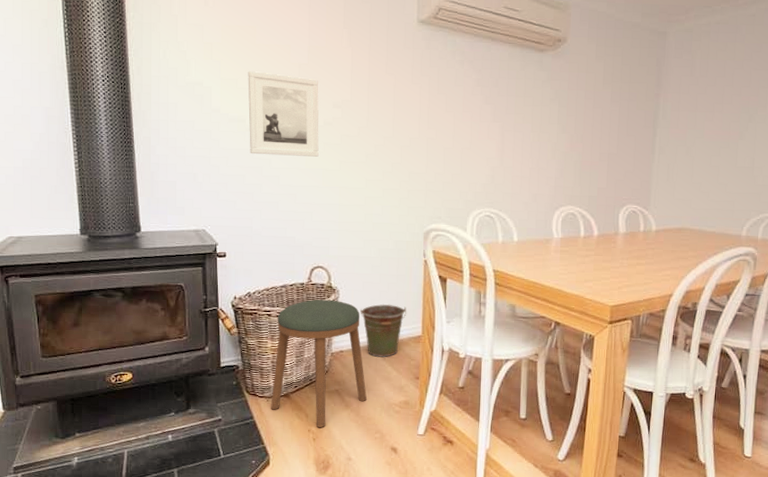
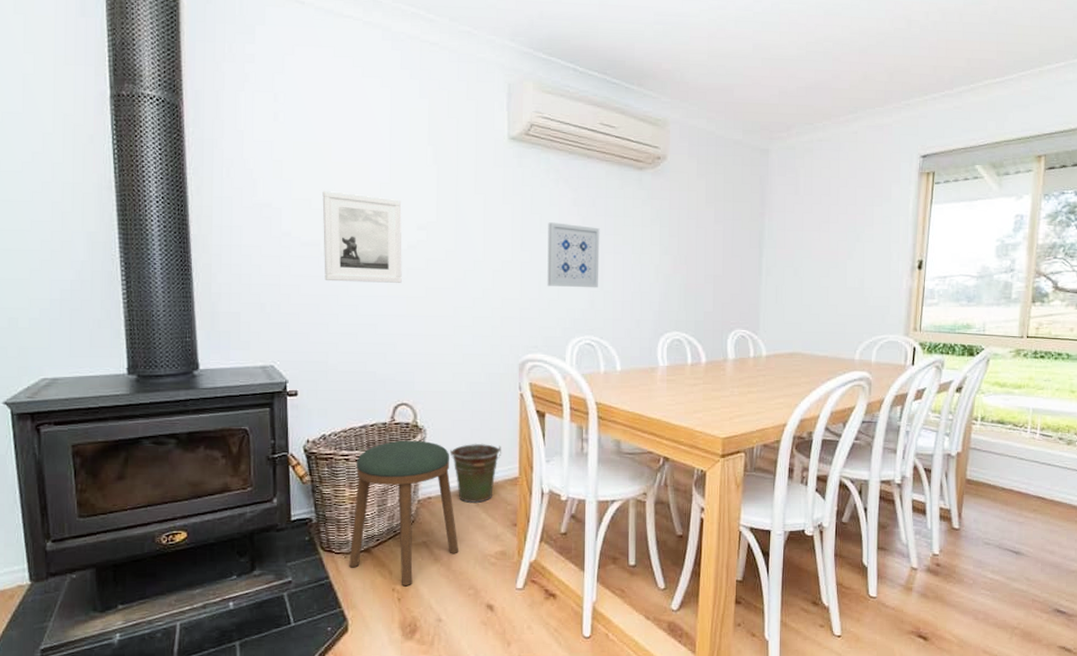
wall art: none [451,101,502,164] -> present [547,222,600,288]

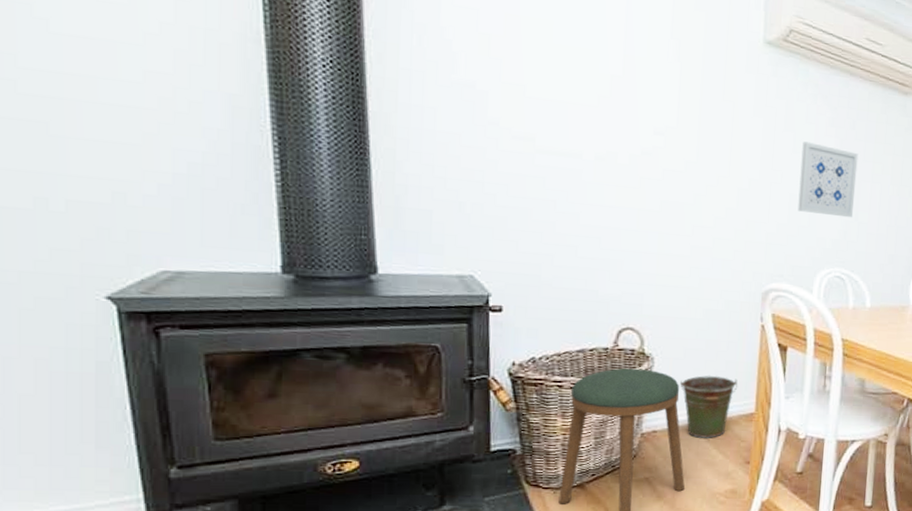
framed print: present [322,191,402,283] -> none [539,77,636,193]

